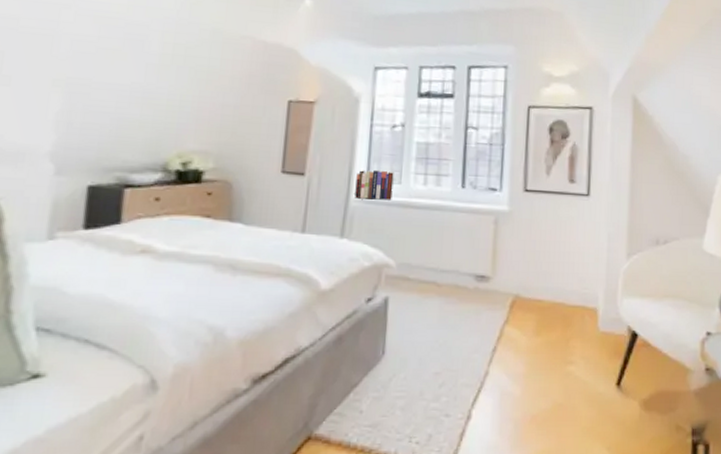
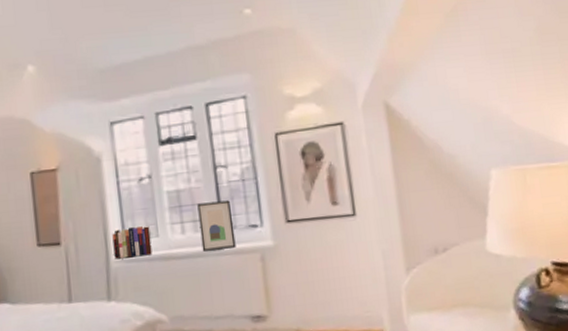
picture frame: none [440,159,475,207] -> present [197,200,236,252]

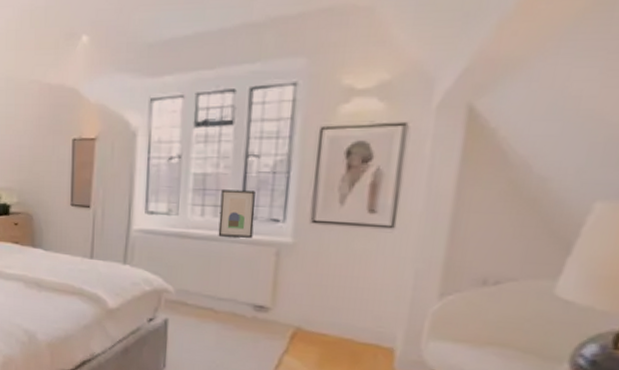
books: present [112,225,152,260] -> none [135,201,171,231]

